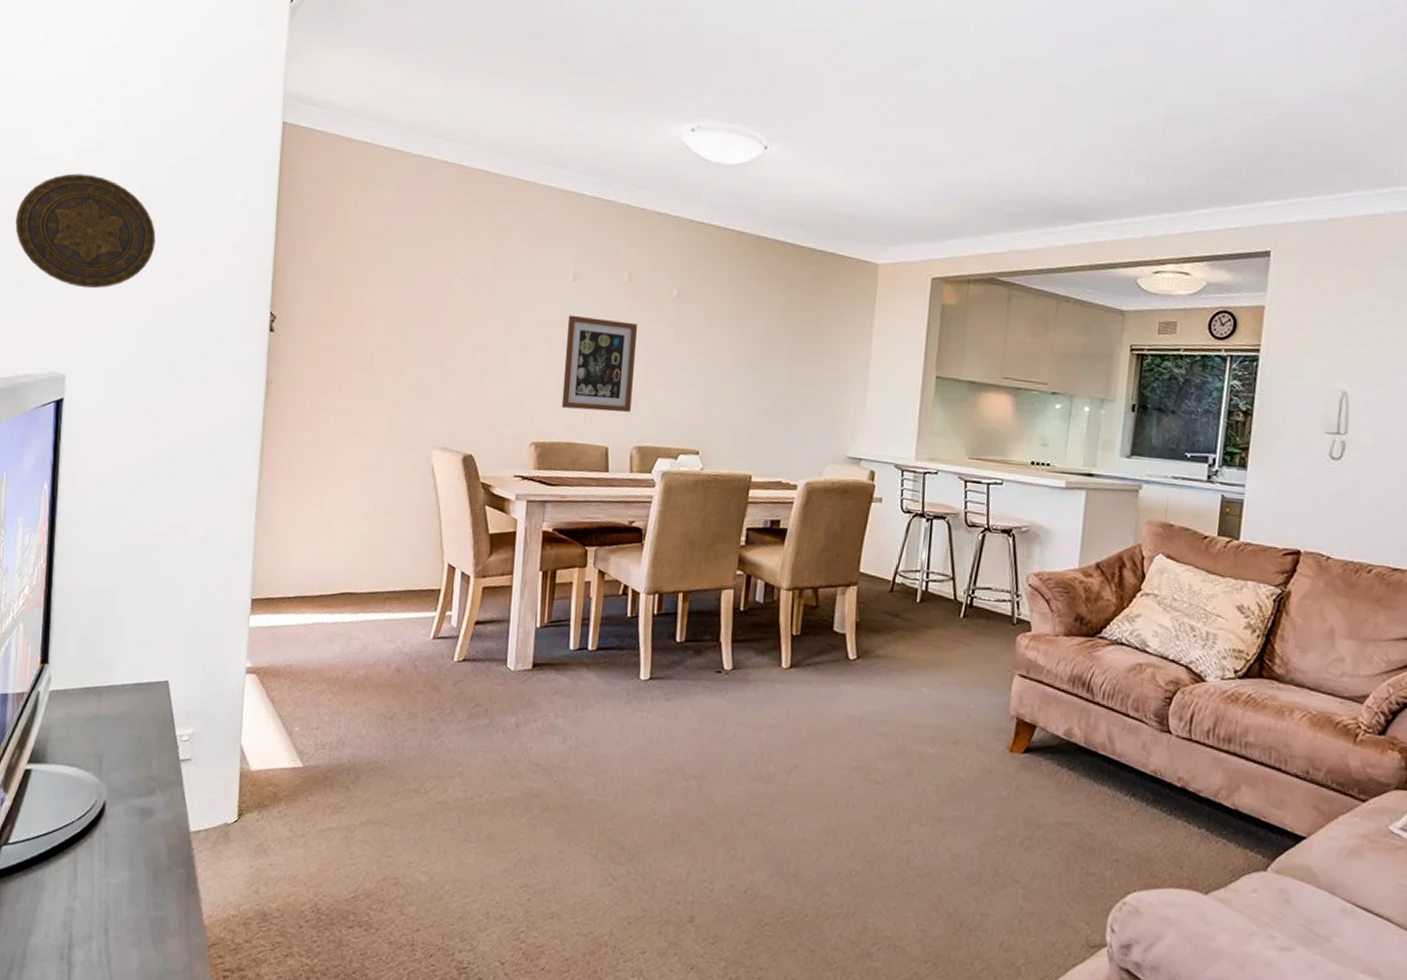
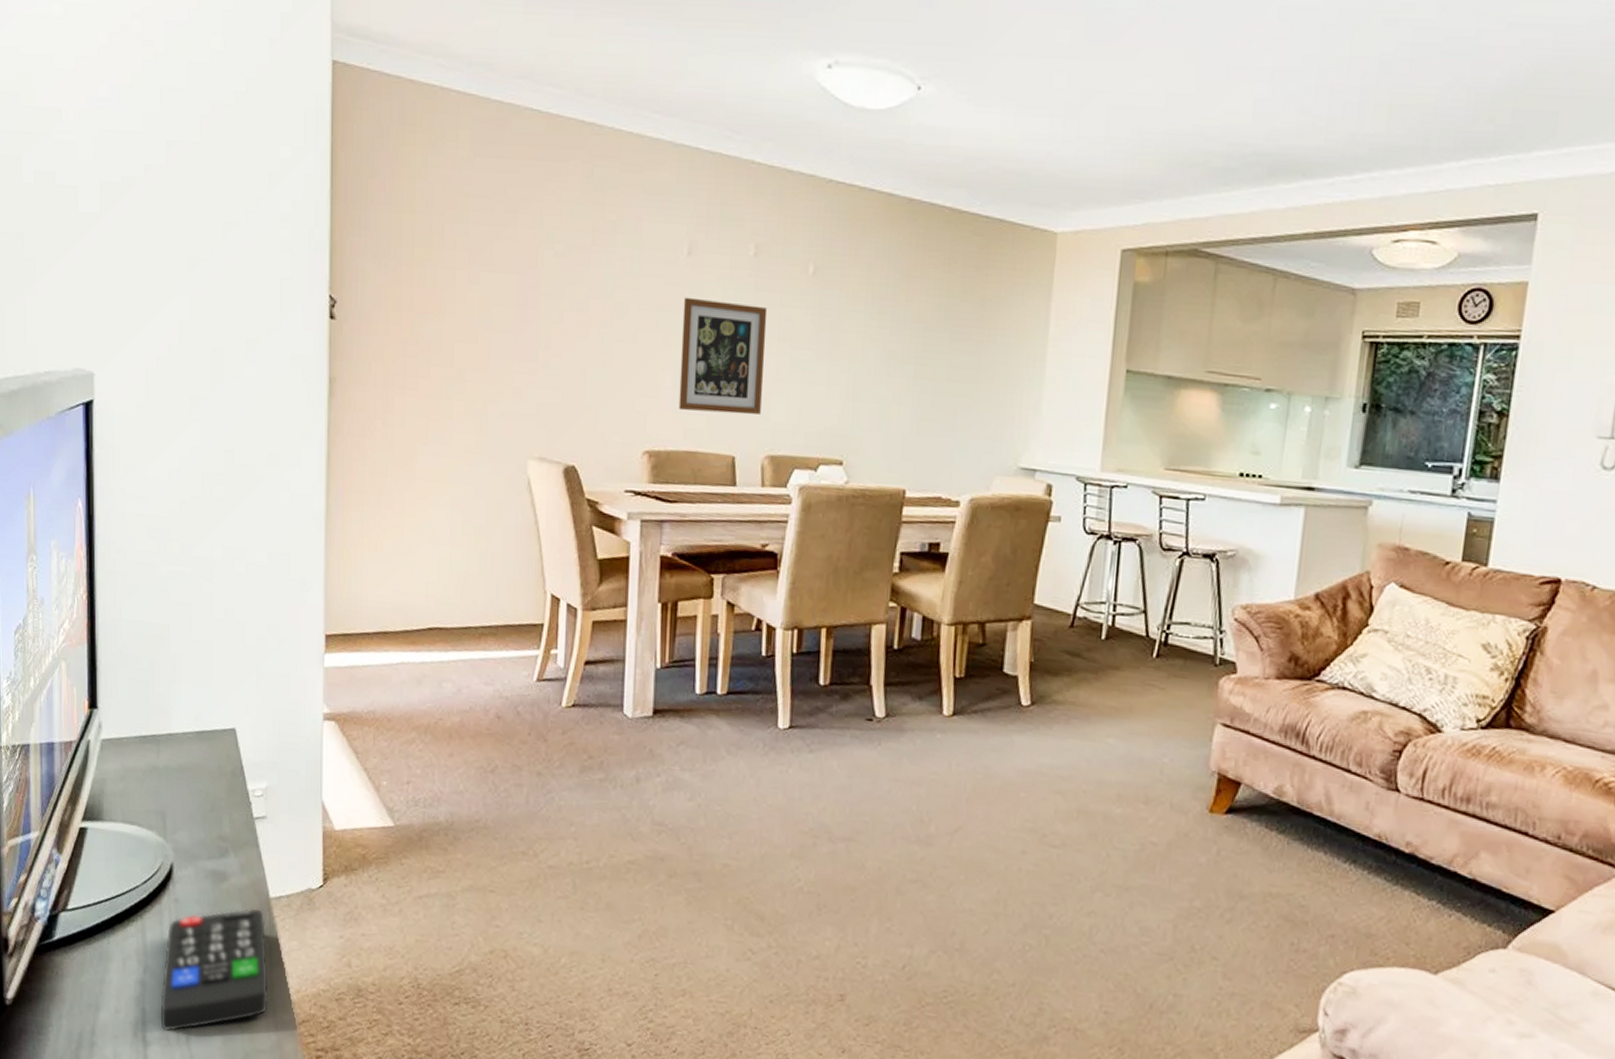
decorative plate: present [15,173,156,289] -> none [21,127,189,268]
remote control: none [85,841,185,955] -> present [160,908,268,1032]

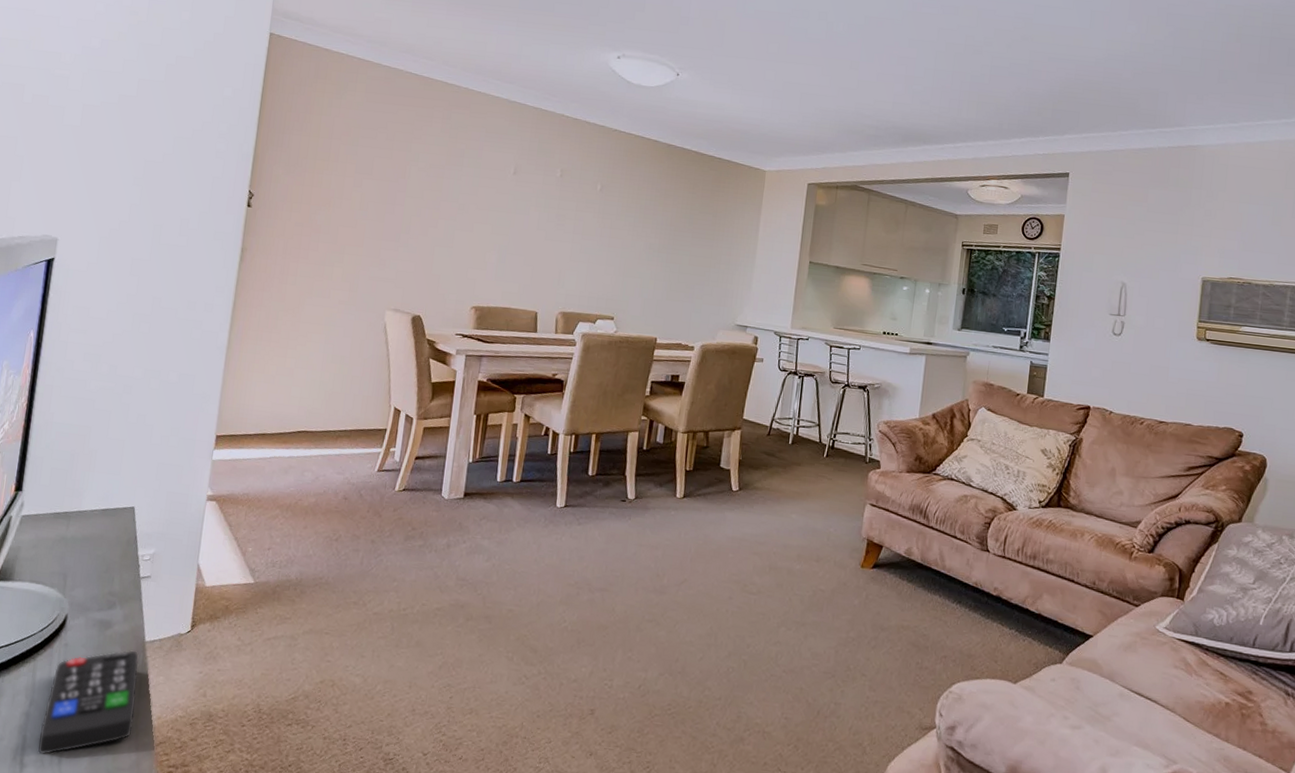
wall art: present [678,297,768,415] -> none [499,202,567,284]

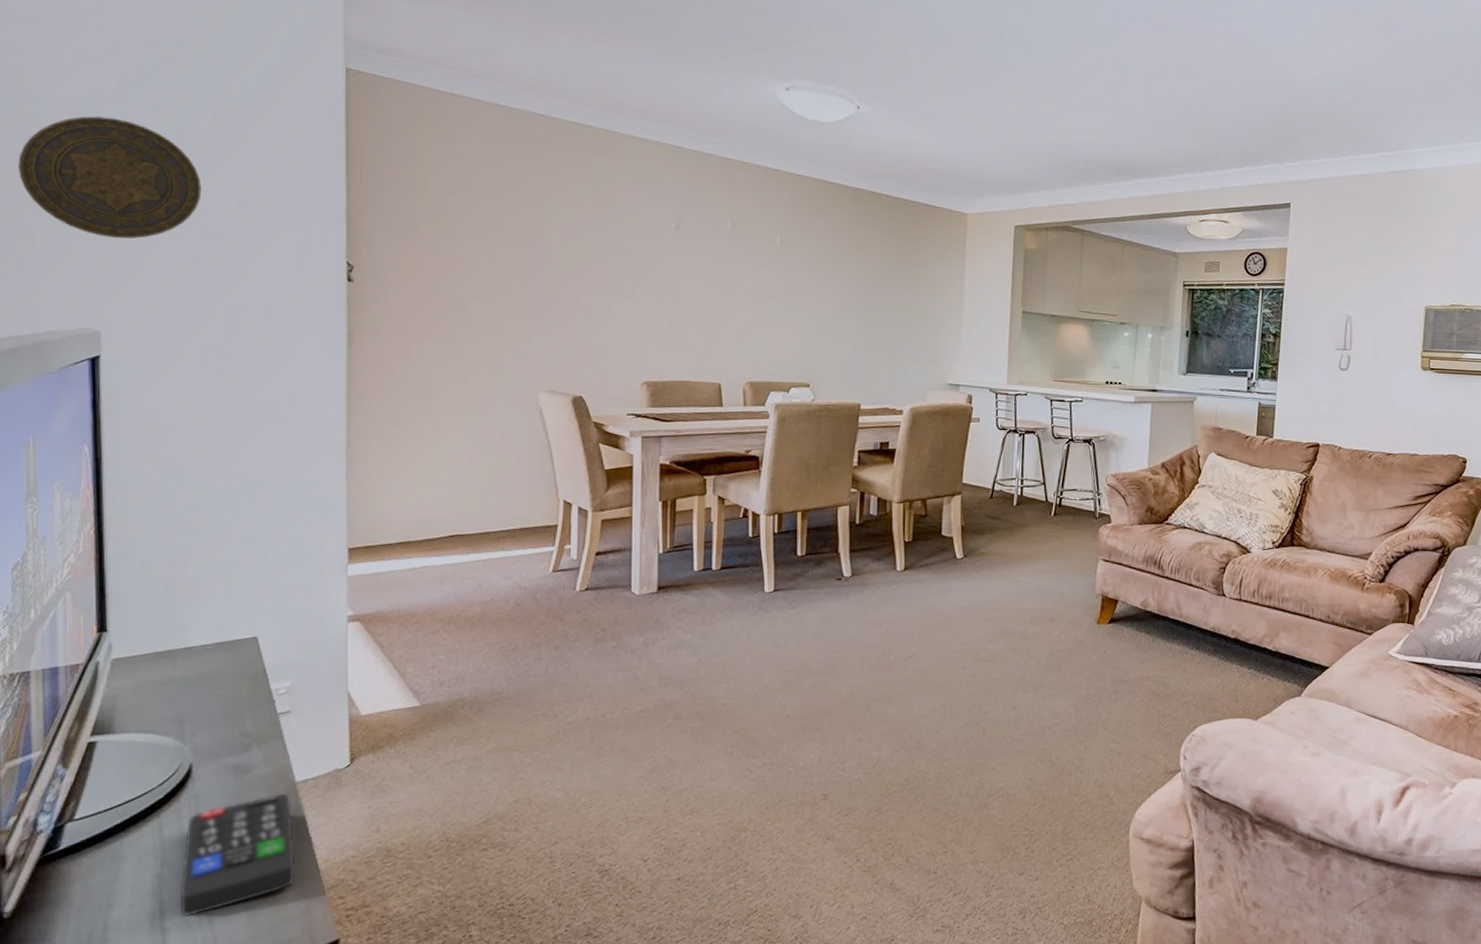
decorative plate: none [20,66,150,165] -> present [18,116,202,239]

